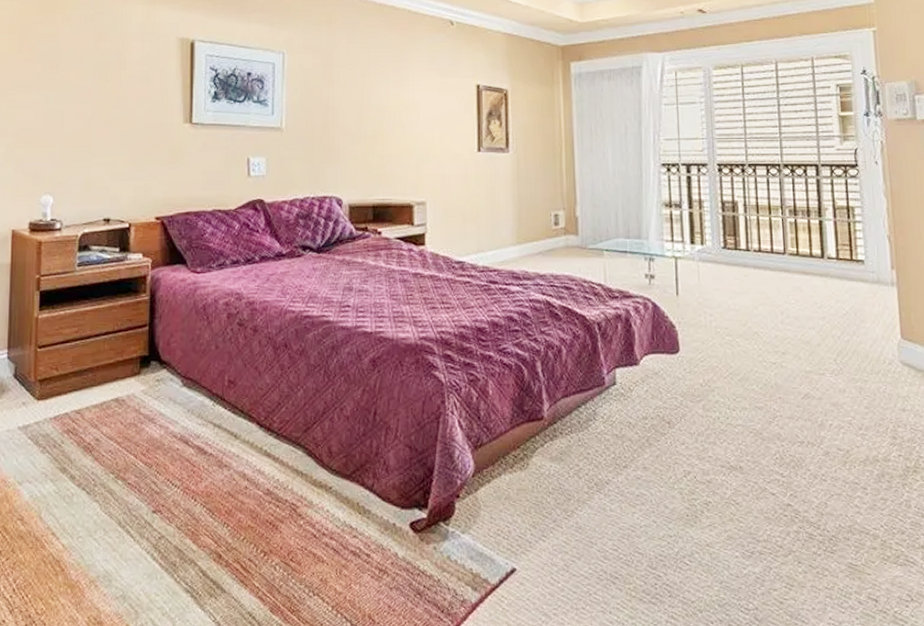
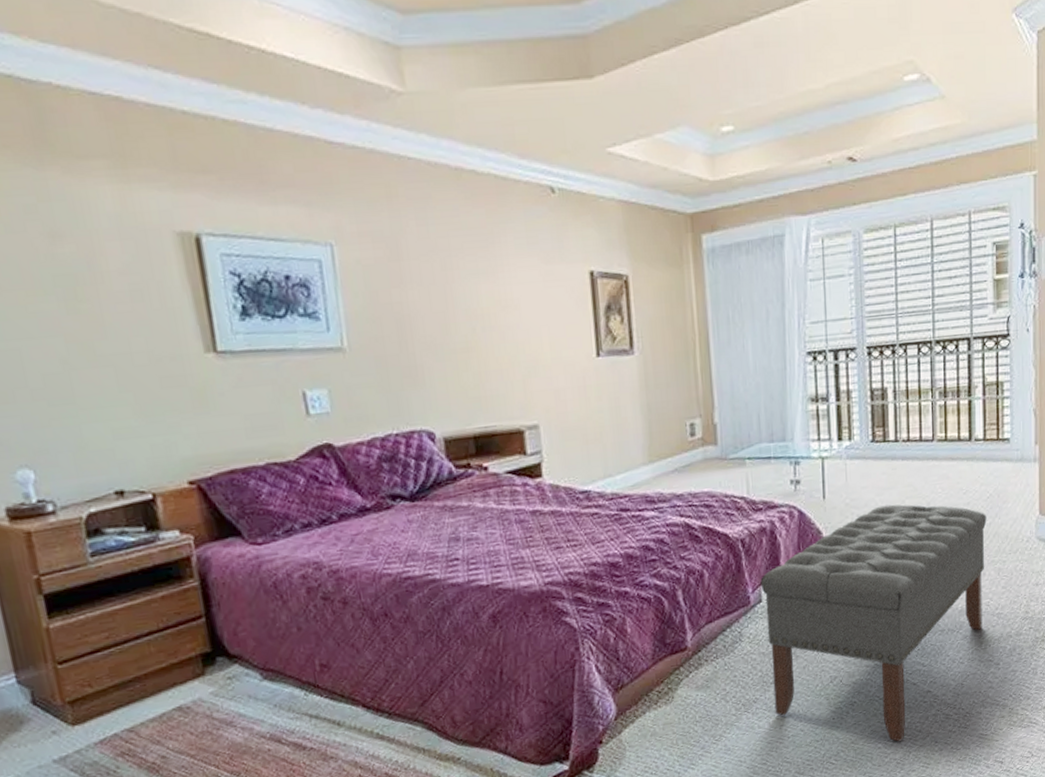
bench: none [615,309,846,554] -> present [760,504,987,742]

